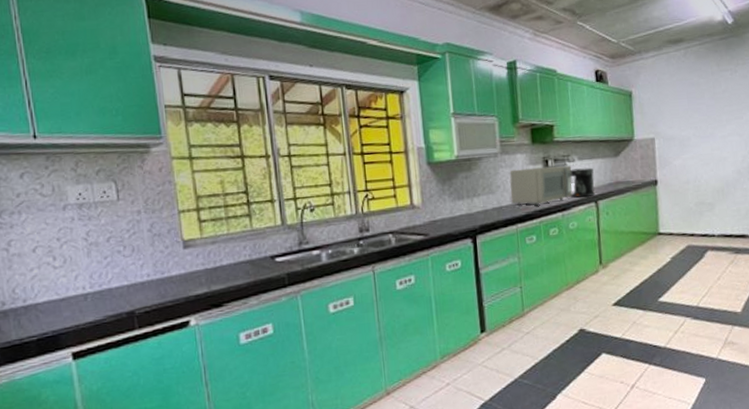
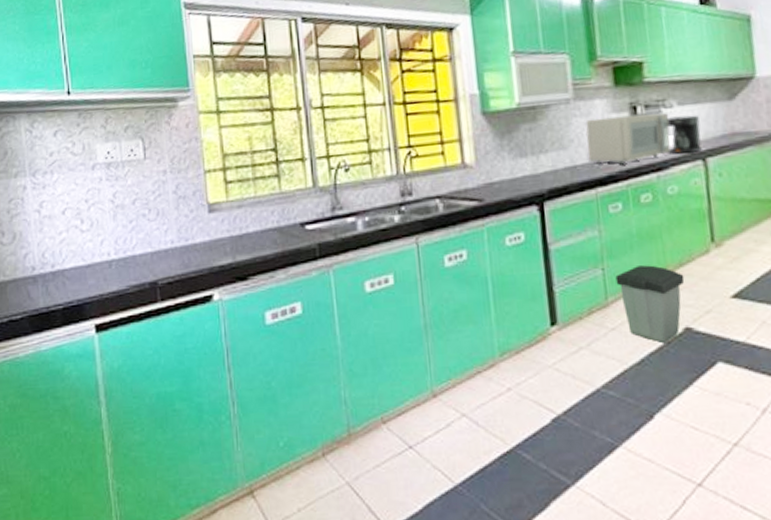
trash can: none [530,283,580,342] -> present [615,265,685,344]

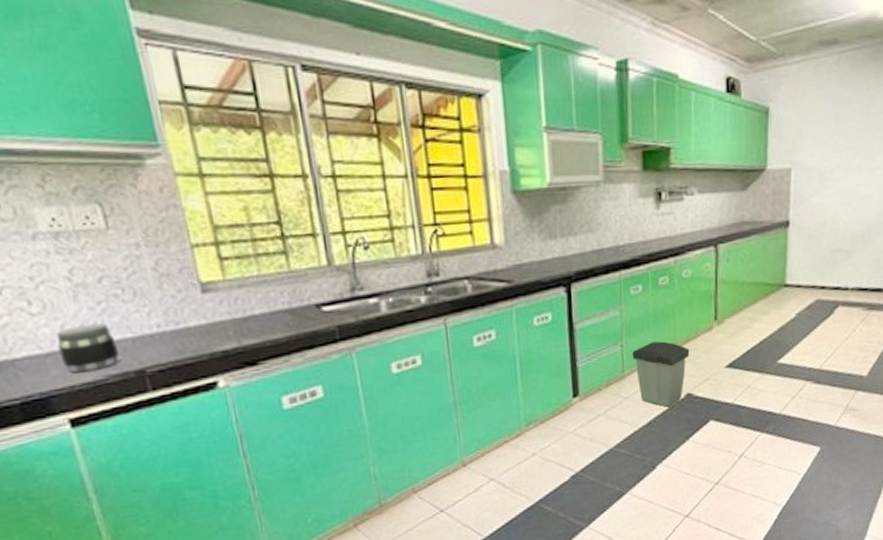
jar: none [96,239,139,283] -> present [55,323,119,374]
microwave: present [586,113,671,166] -> none [614,200,690,249]
coffee maker: present [666,115,702,154] -> none [685,203,715,241]

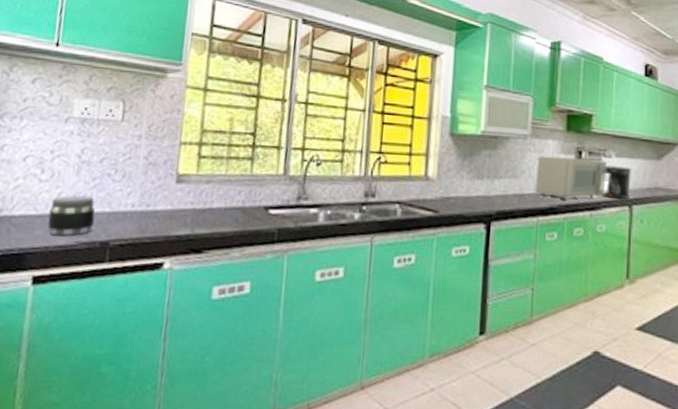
microwave: none [614,200,690,249] -> present [535,155,607,200]
trash can: present [632,341,690,408] -> none [542,290,600,364]
coffee maker: none [685,203,715,241] -> present [602,165,631,200]

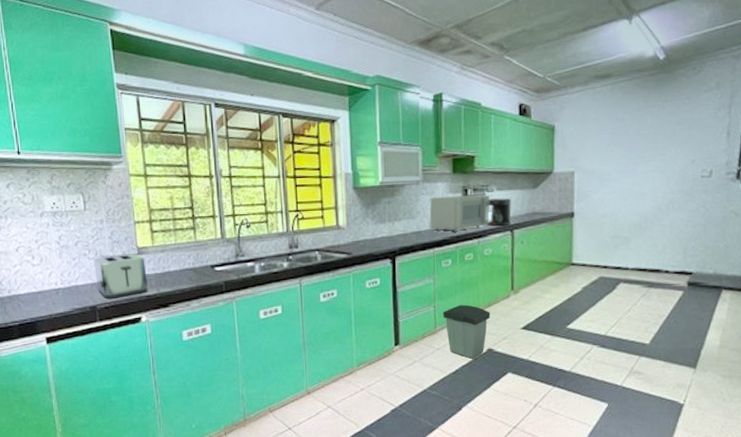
jar: present [47,195,96,237] -> none [46,273,82,306]
toaster: none [115,179,184,236] -> present [94,253,148,300]
trash can: none [542,290,600,364] -> present [443,305,491,360]

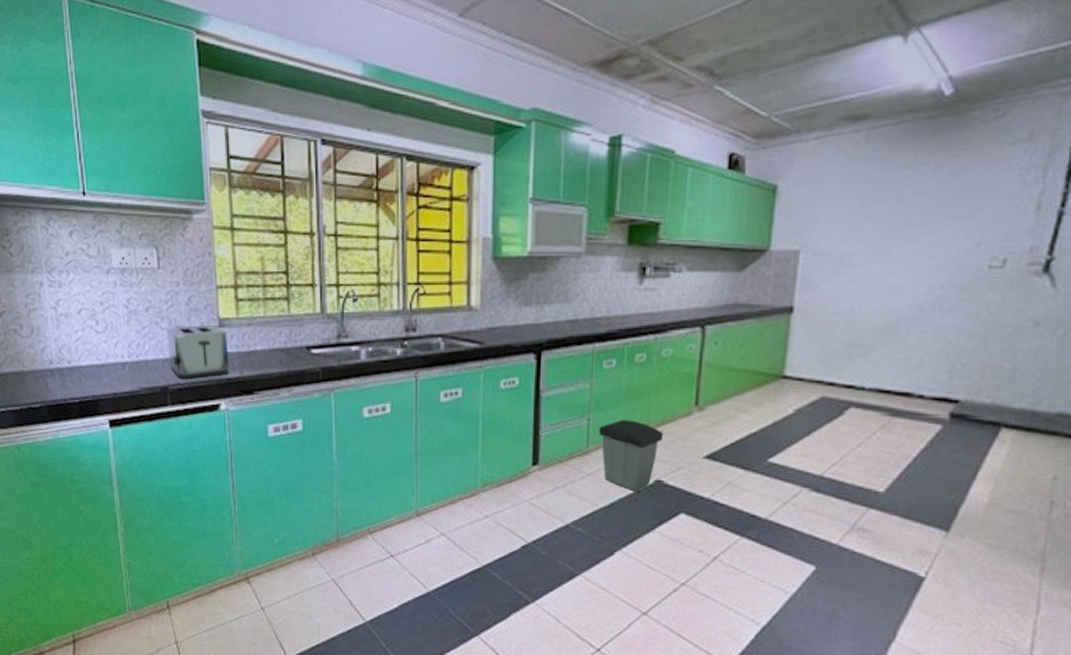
microwave: present [430,195,490,232] -> none [591,275,677,324]
coffee maker: present [487,198,511,227] -> none [669,282,705,320]

